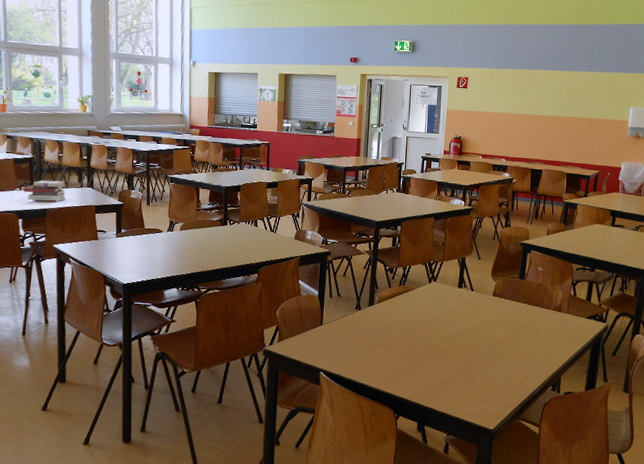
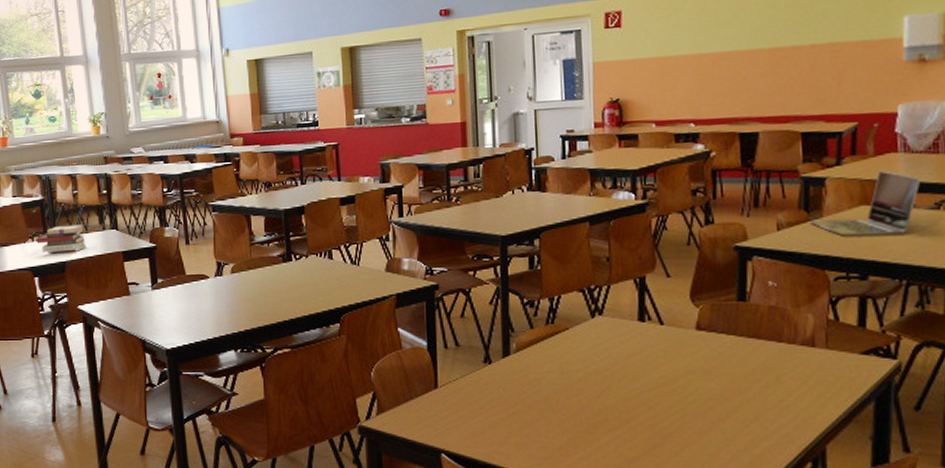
laptop: none [566,203,630,244] -> present [810,170,921,237]

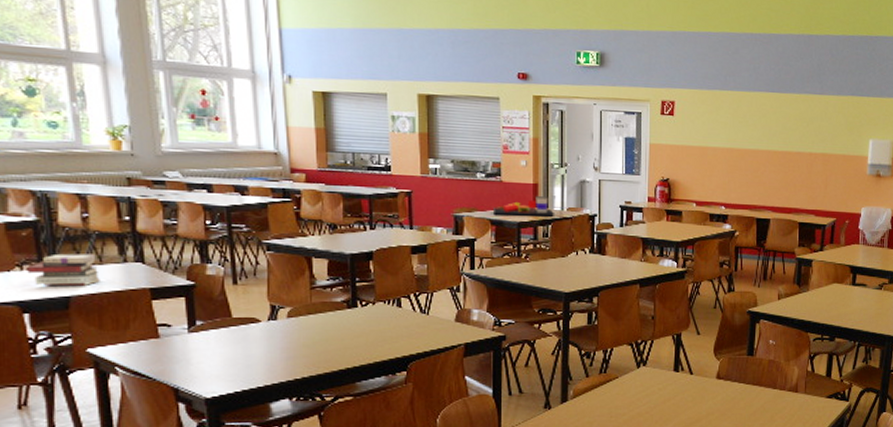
food tray: none [420,126,485,160] -> present [494,188,554,217]
laptop: present [810,170,921,237] -> none [800,257,872,307]

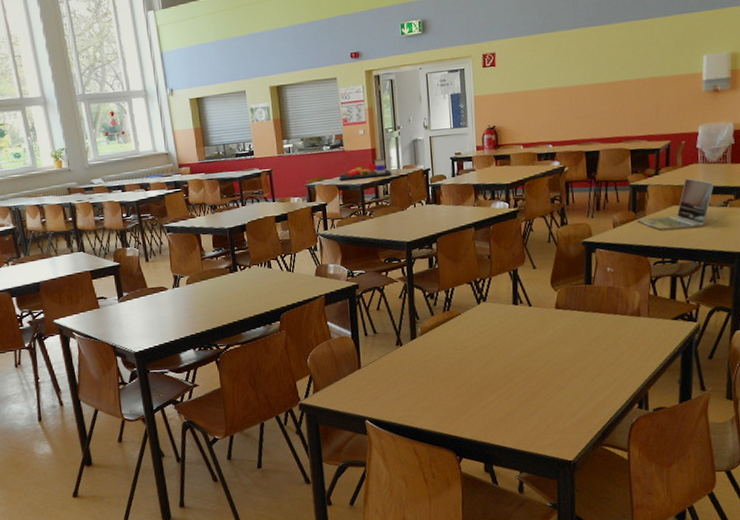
books: present [27,253,100,287] -> none [11,249,58,276]
laptop: none [800,257,872,307] -> present [636,178,715,231]

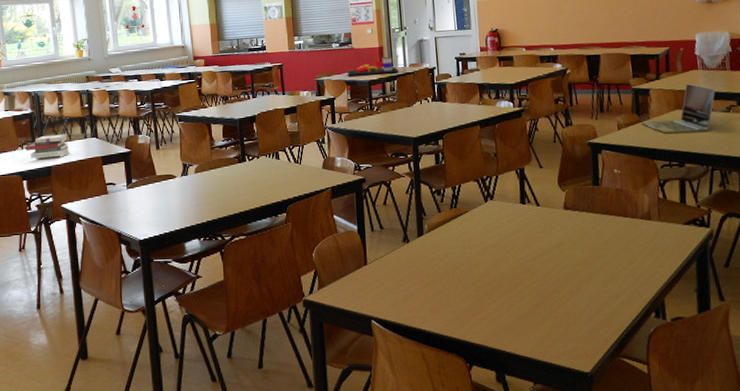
books: none [11,249,58,276] -> present [25,134,70,160]

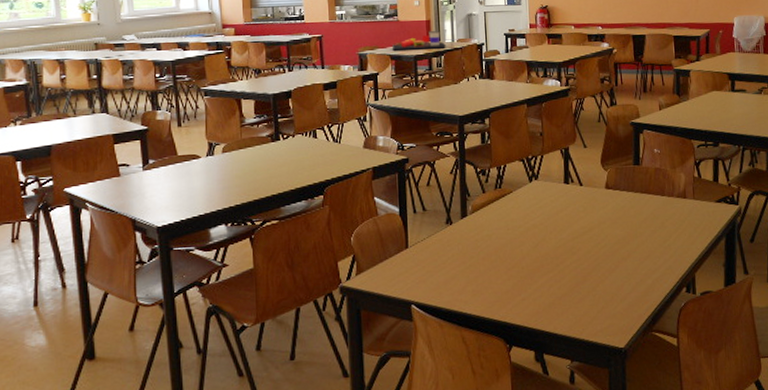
books: present [25,134,70,160] -> none [19,108,75,138]
laptop: present [641,83,716,134] -> none [681,65,750,114]

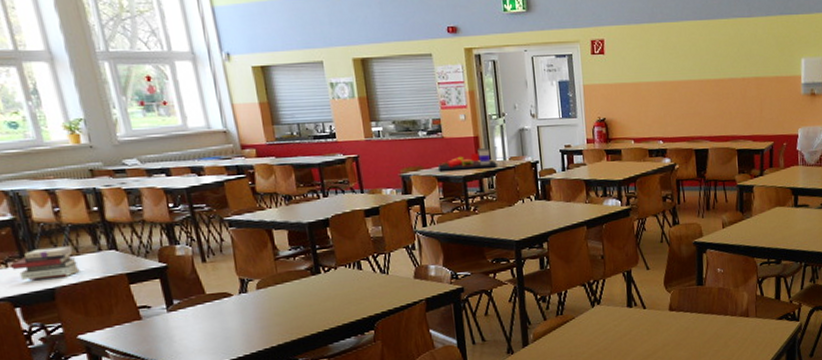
books: none [19,108,75,138] -> present [11,246,80,281]

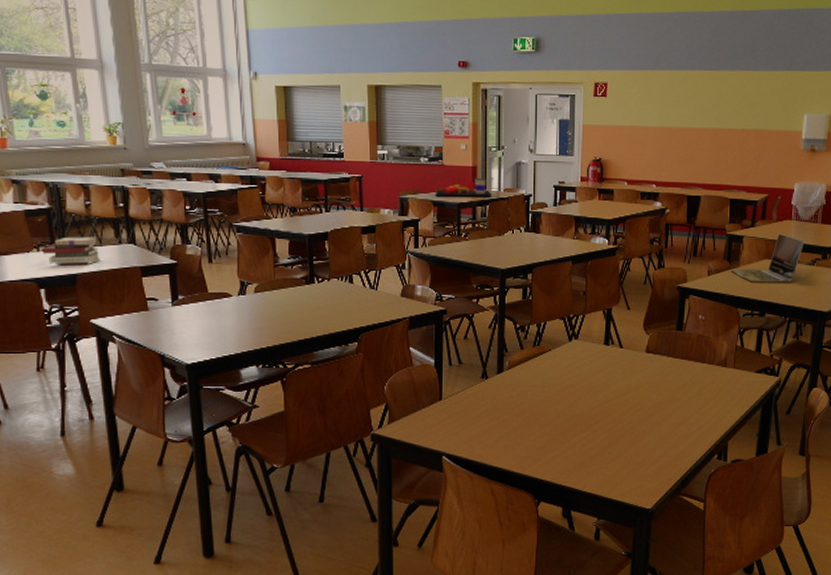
laptop: none [744,179,813,231] -> present [730,233,805,283]

